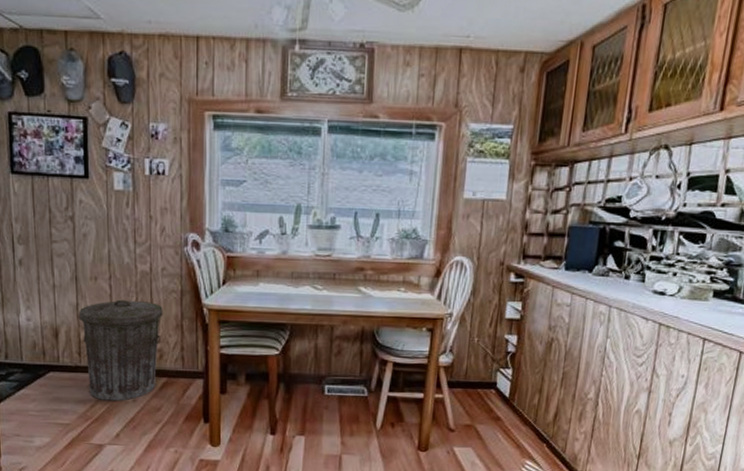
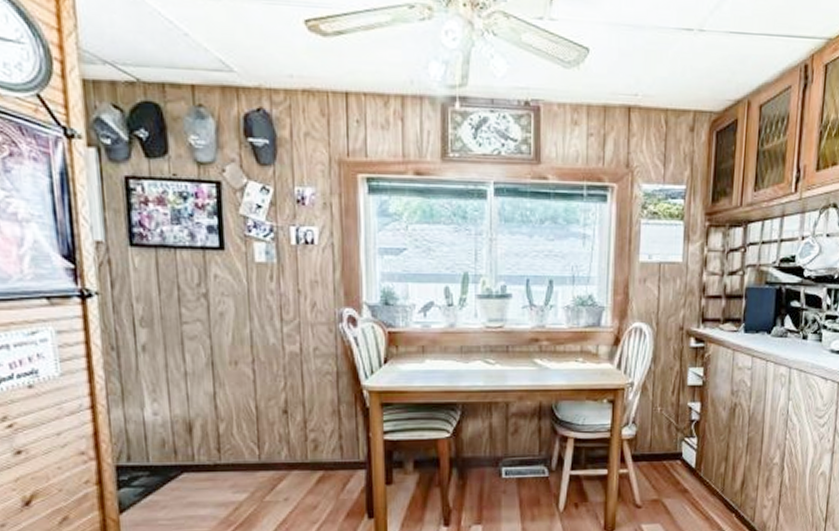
trash can: present [78,299,163,401] -> none [216,385,317,502]

